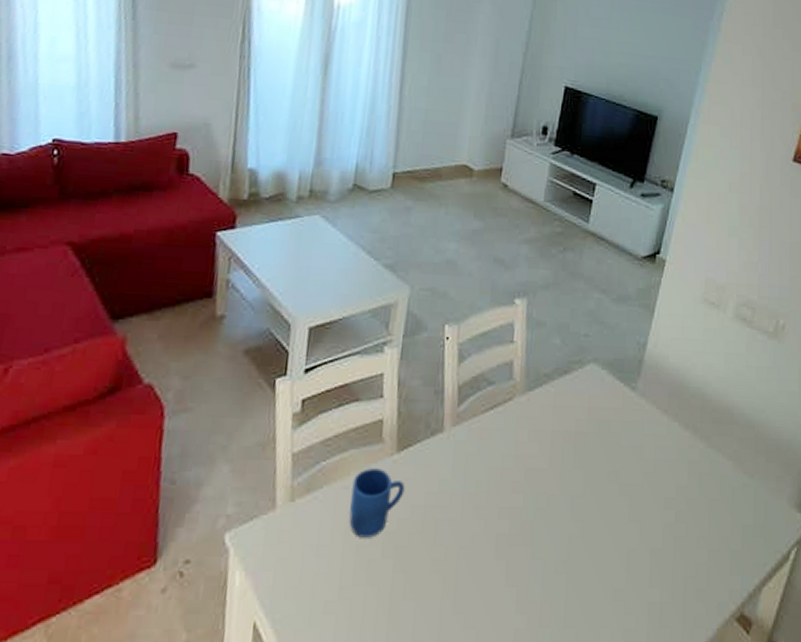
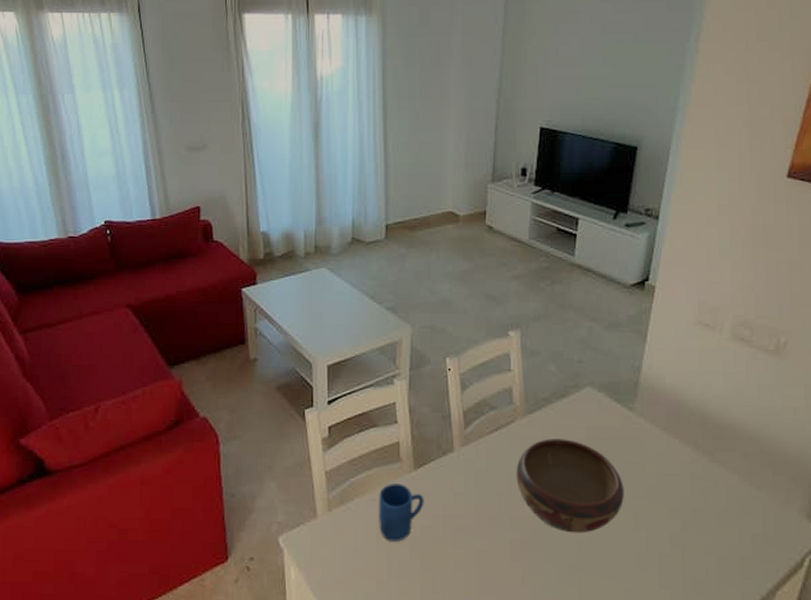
decorative bowl: none [509,419,621,526] -> present [516,438,624,534]

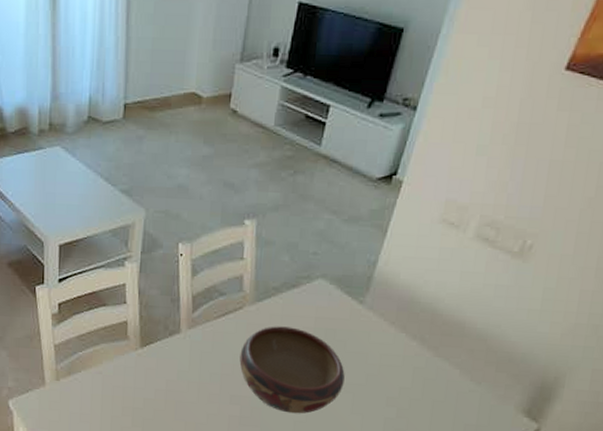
mug: present [379,483,424,542] -> none [104,359,149,411]

